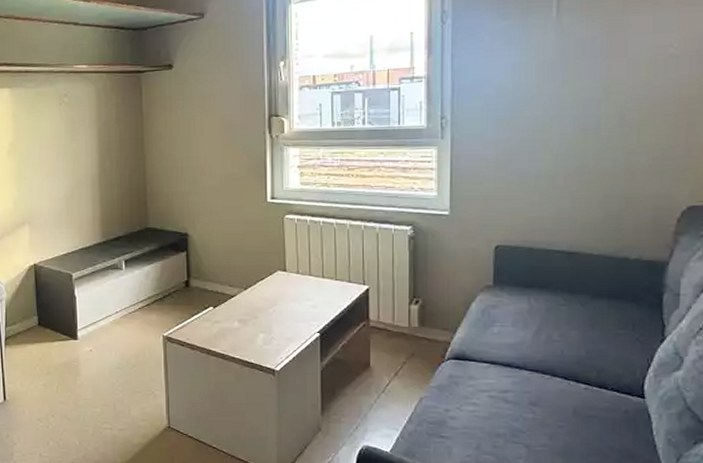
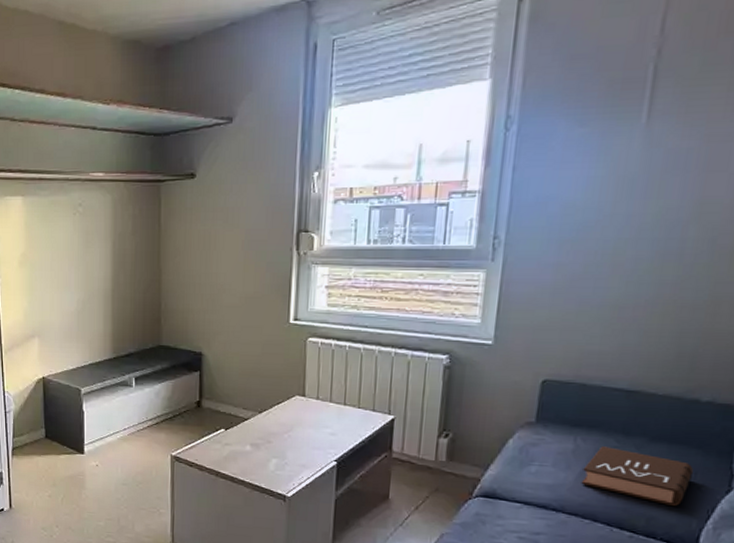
book: none [538,305,631,358] -> present [581,446,693,507]

